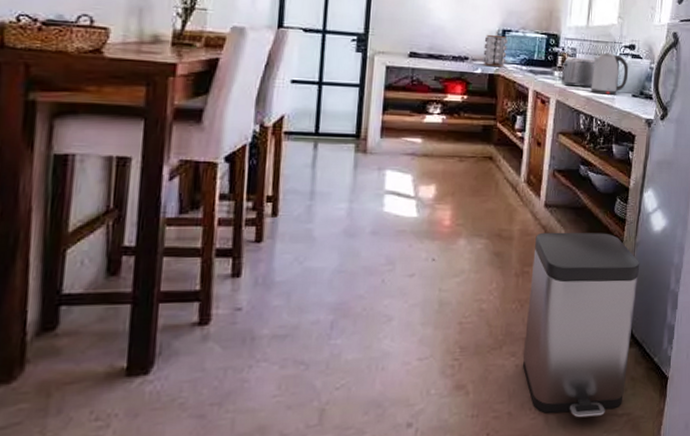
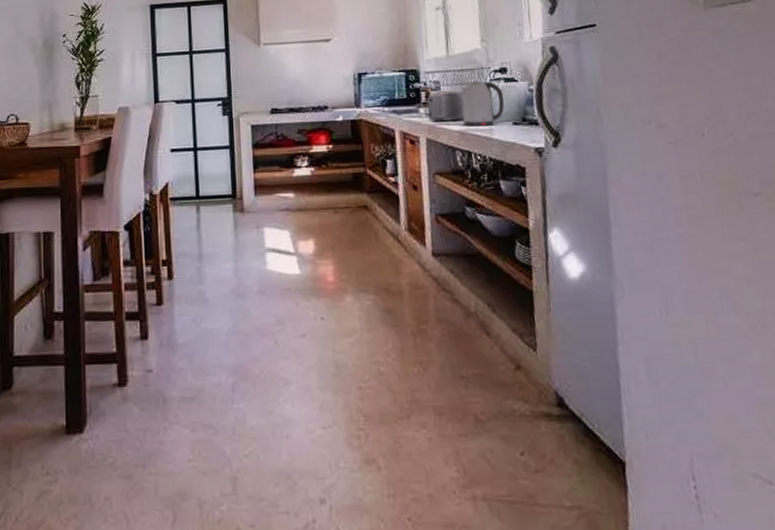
spice rack: present [483,31,508,68] -> none [341,75,367,113]
pedal bin: present [522,232,640,418] -> none [427,282,570,509]

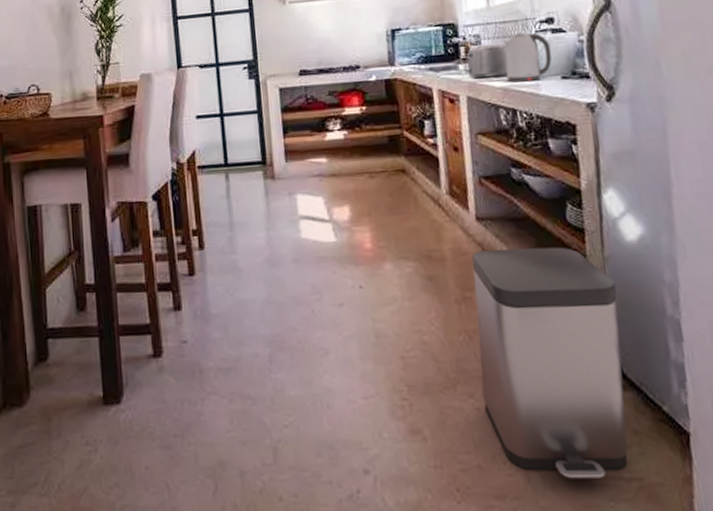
pedal bin: none [427,282,570,509] -> present [472,247,629,480]

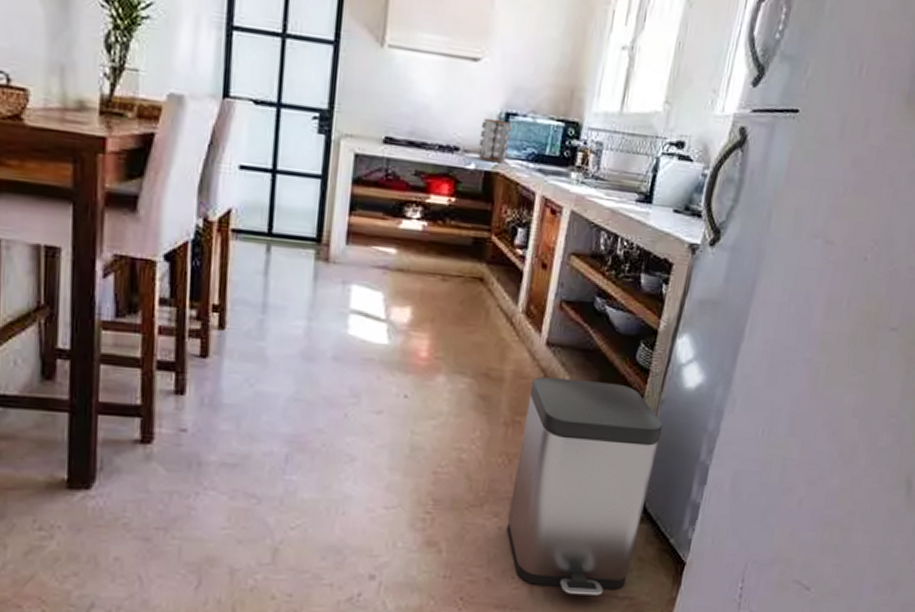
spice rack: none [373,32,402,72] -> present [478,113,512,163]
toaster: present [465,43,508,79] -> none [578,154,628,197]
kettle: present [504,32,552,83] -> none [617,150,673,209]

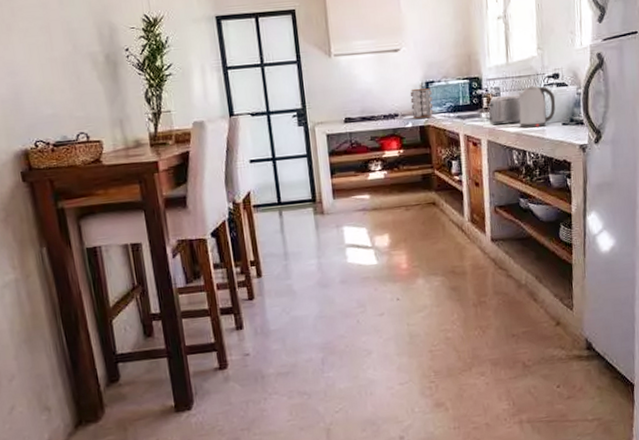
pedal bin: present [507,376,664,597] -> none [487,258,593,425]
toaster: none [578,154,628,197] -> present [487,94,521,125]
kettle: none [617,150,673,209] -> present [519,85,556,129]

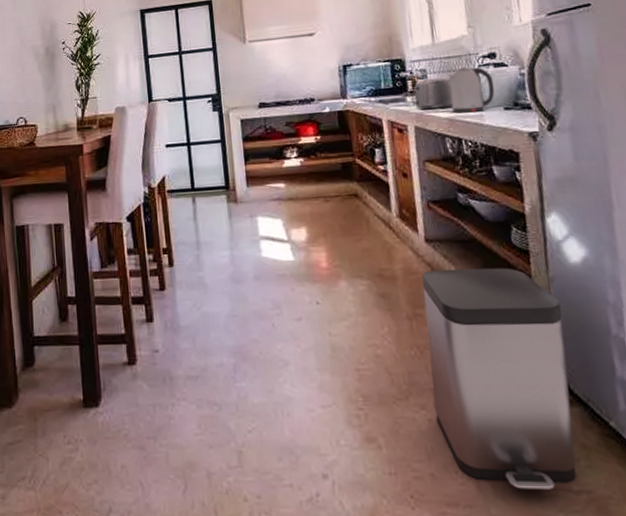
spice rack: present [410,84,434,119] -> none [326,68,353,104]
pedal bin: none [487,258,593,425] -> present [422,267,577,491]

